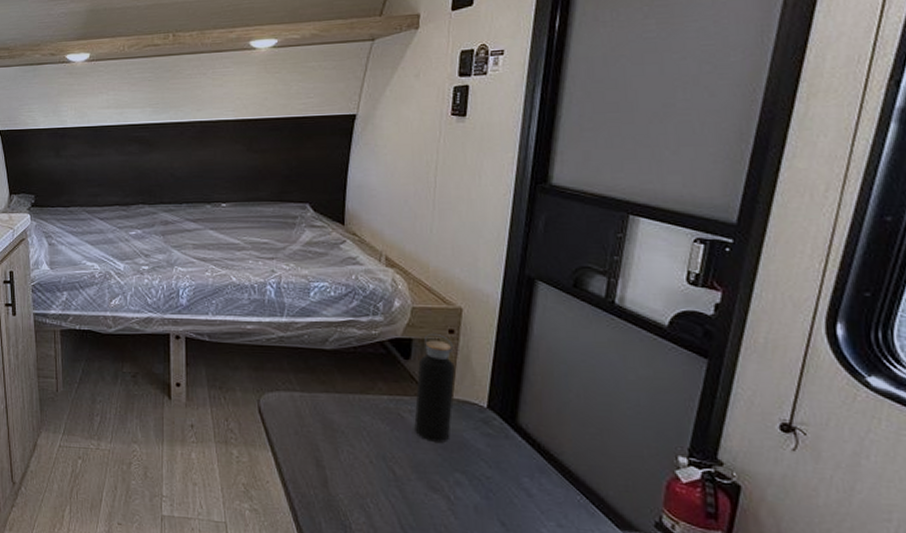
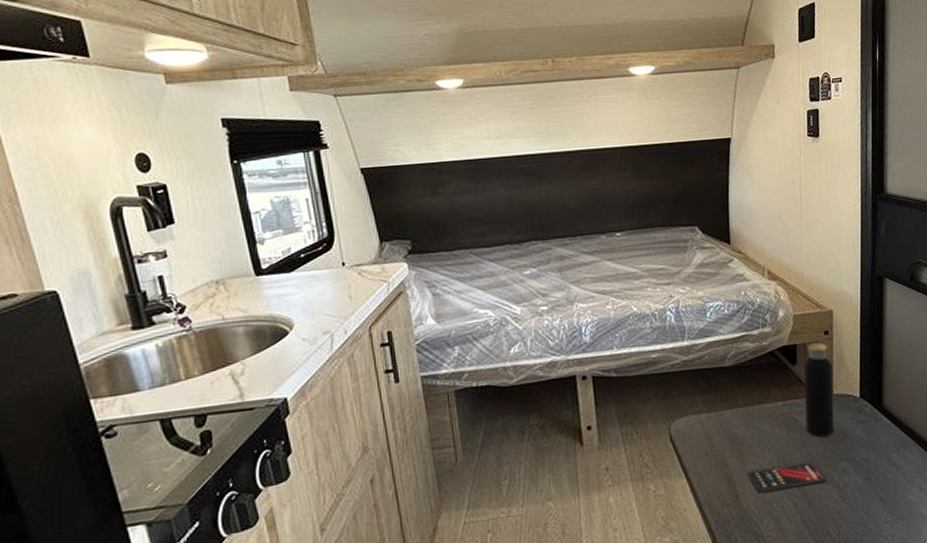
smartphone: none [339,458,433,491] -> present [747,461,826,493]

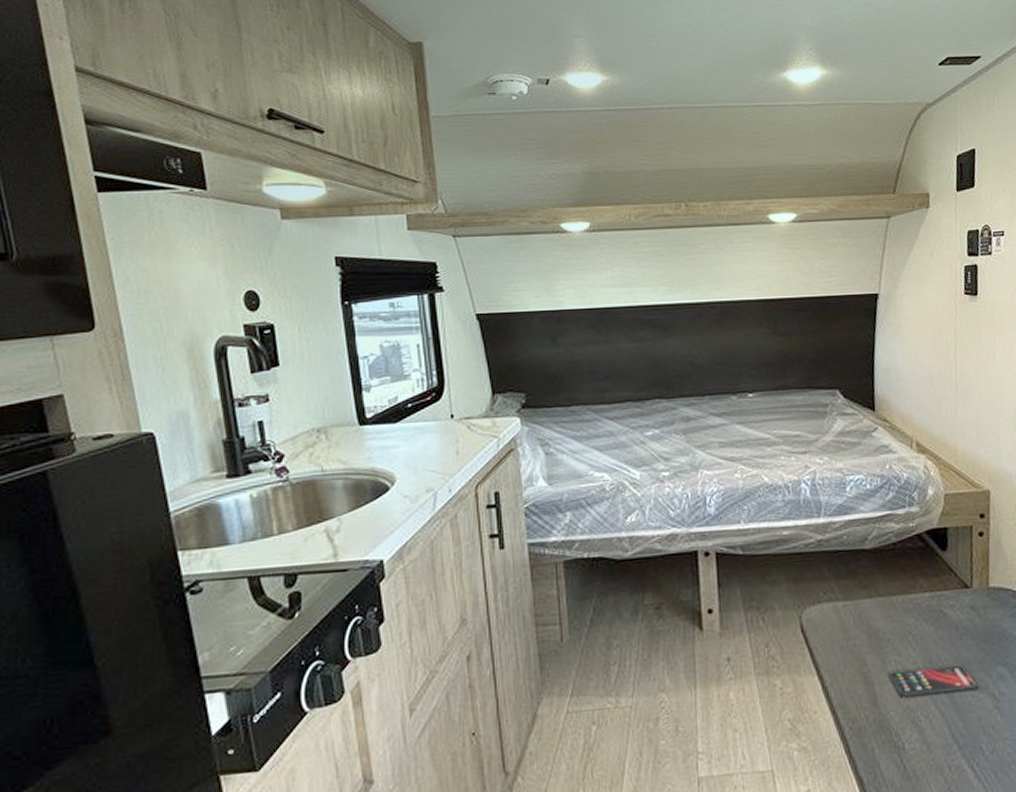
water bottle: present [803,336,835,438] -> none [955,519,990,637]

